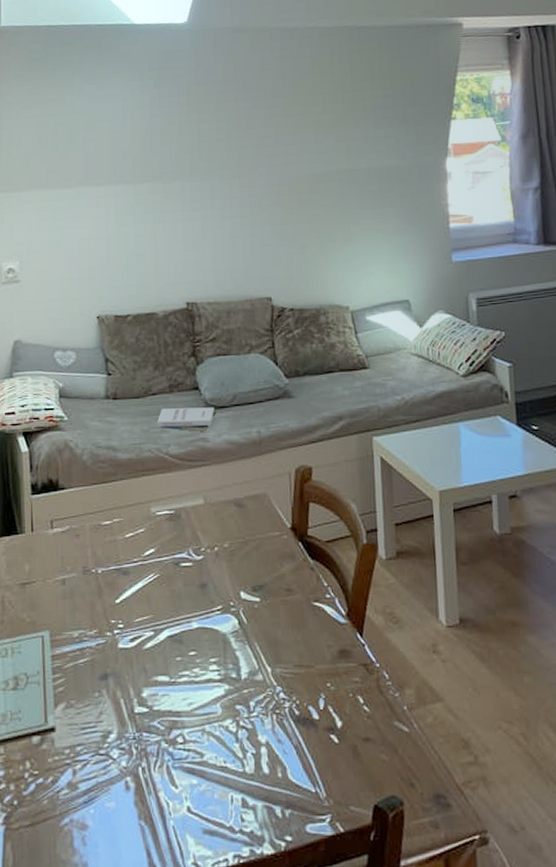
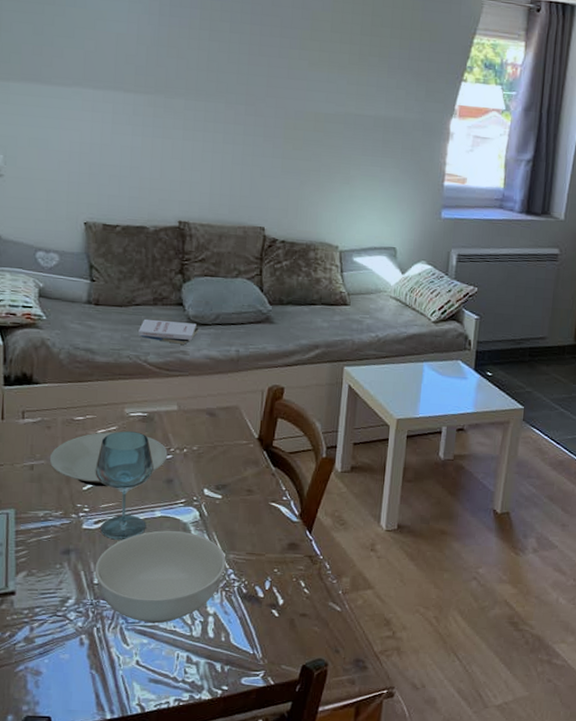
plate: none [80,534,199,598] -> present [49,431,168,487]
wine glass: none [126,532,186,659] -> present [95,431,154,540]
bowl: none [134,644,273,759] -> present [94,530,226,624]

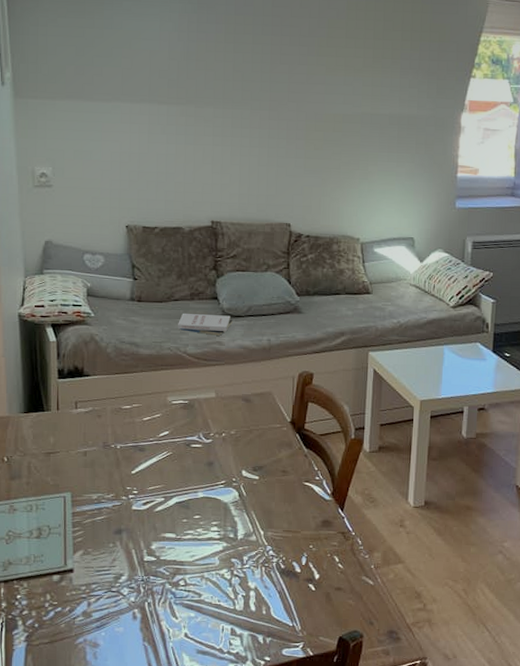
plate: present [49,431,168,487] -> none [100,418,208,471]
bowl: present [94,530,226,624] -> none [144,510,265,598]
wine glass: present [95,431,154,540] -> none [142,418,195,520]

